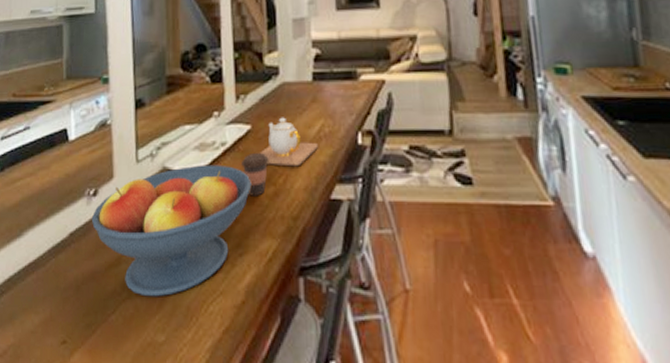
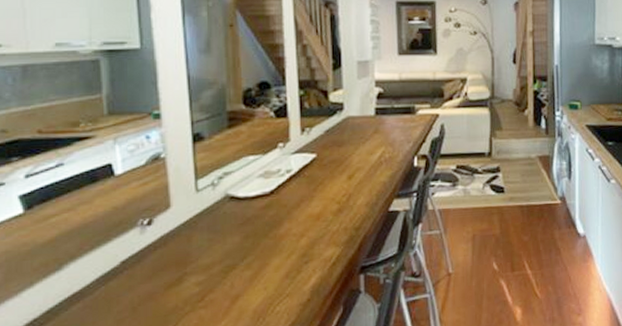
fruit bowl: present [91,164,252,297] -> none [146,189,317,308]
coffee cup: present [242,152,269,196] -> none [307,176,334,214]
teapot: present [259,117,318,167] -> none [324,146,379,187]

